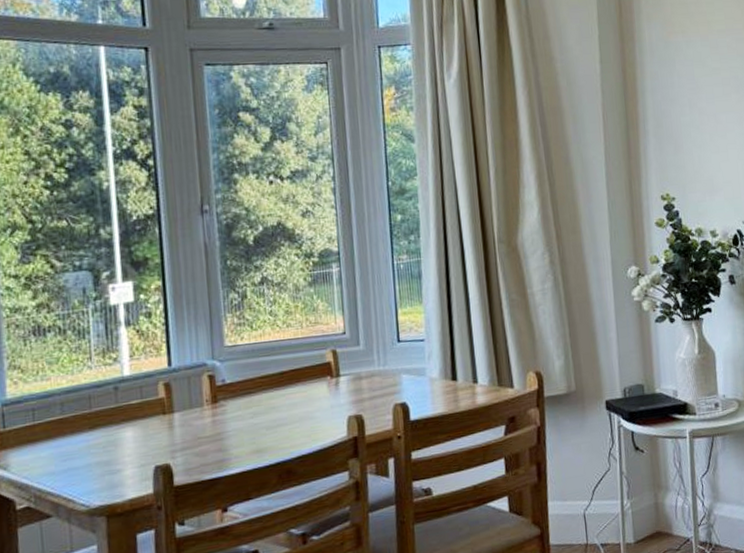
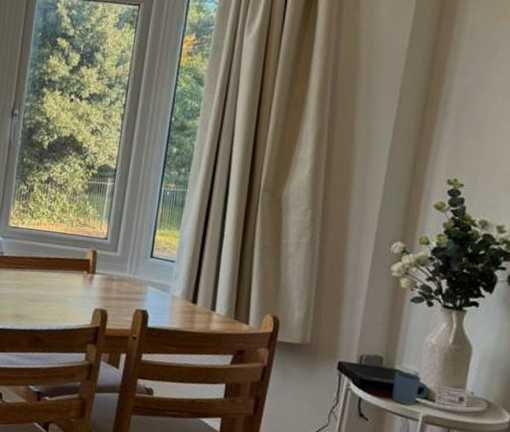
mug: none [657,392,688,426] -> present [392,371,428,406]

